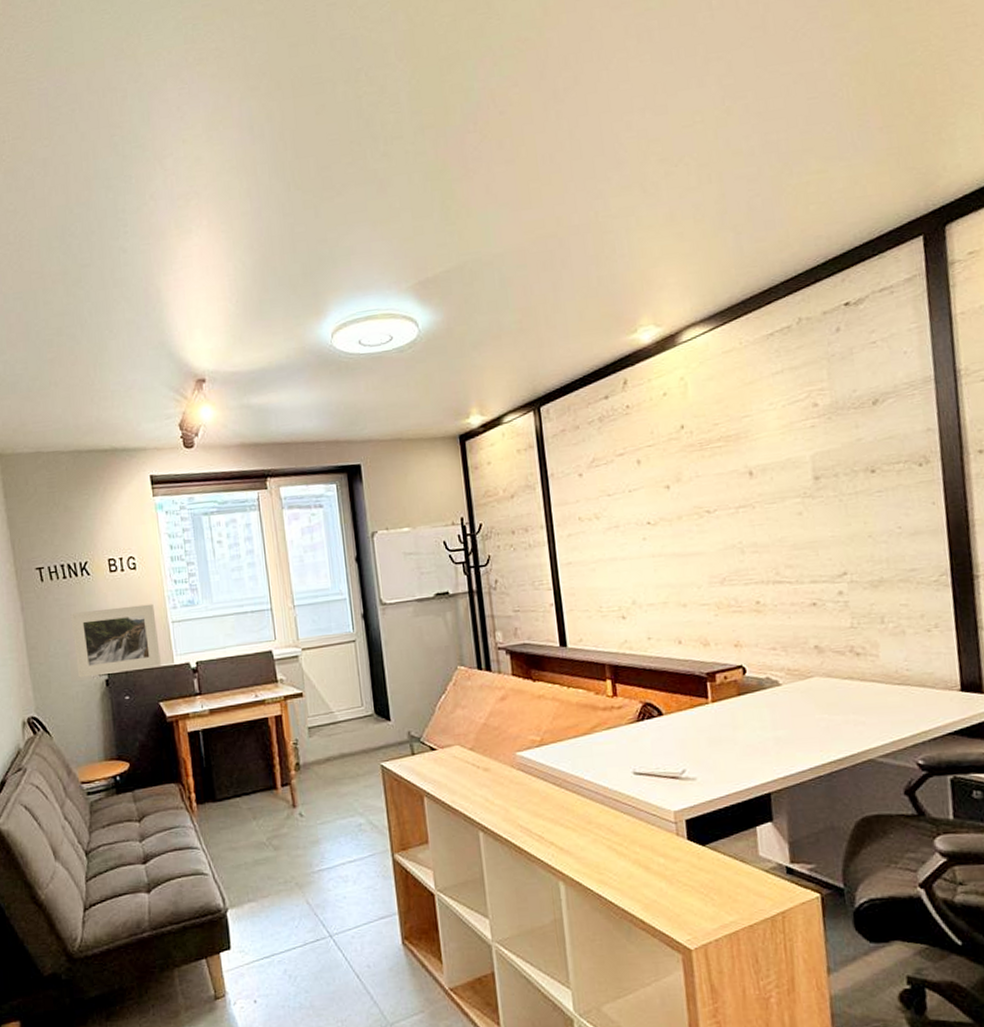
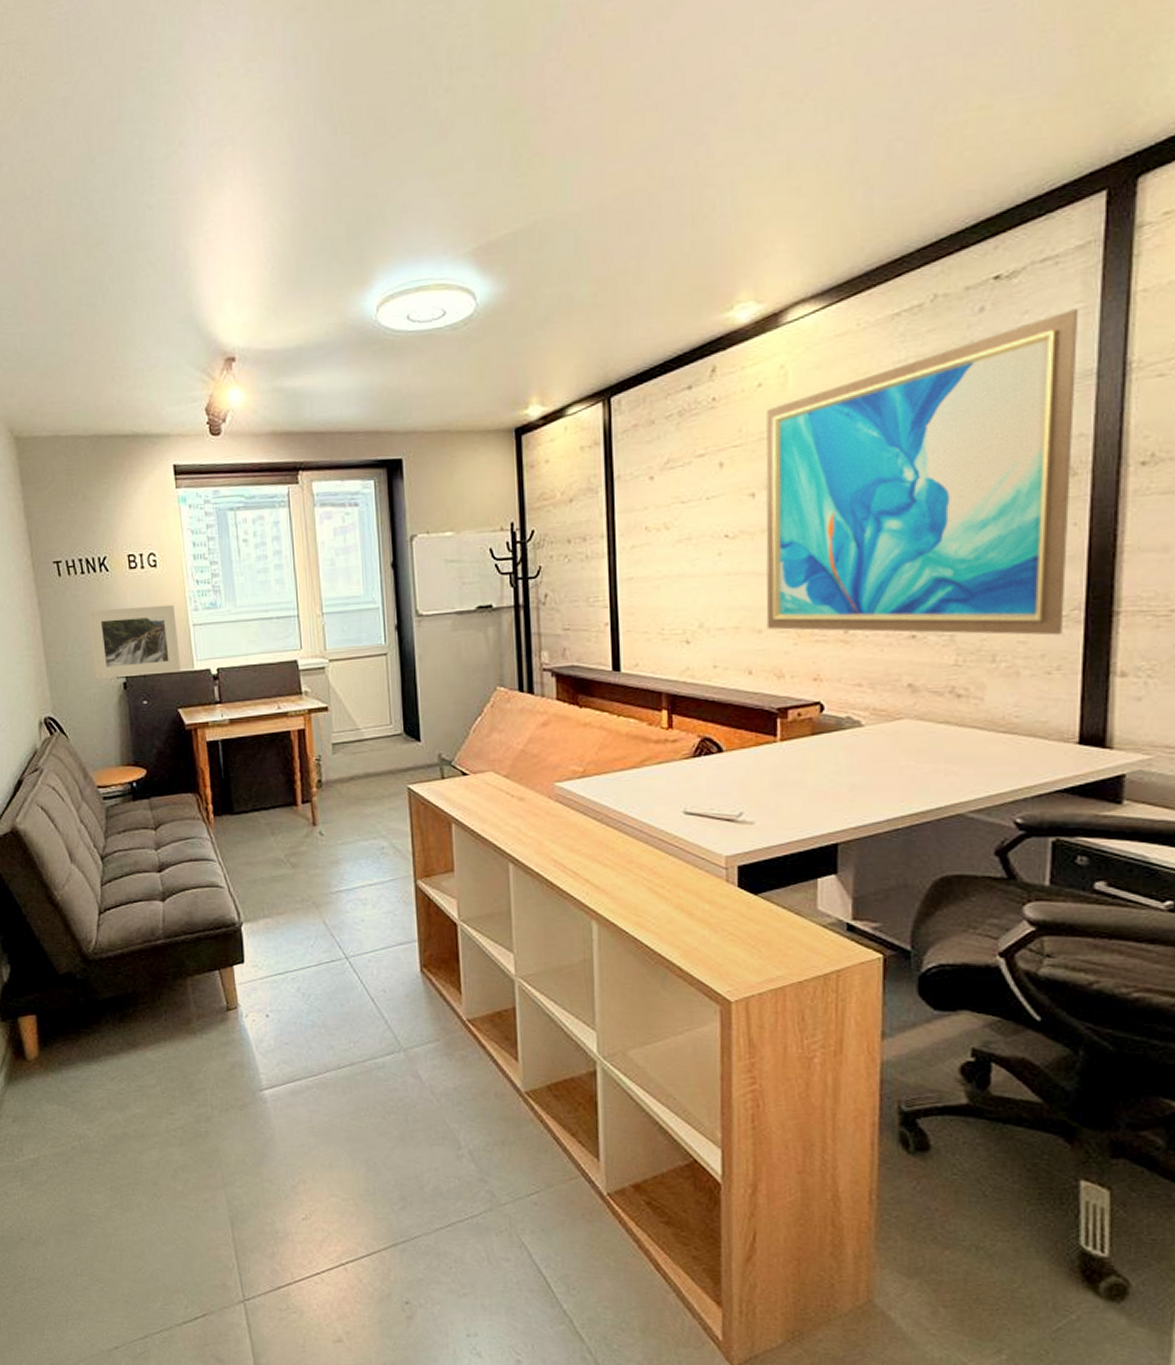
wall art: none [672,328,936,604] -> present [766,309,1079,636]

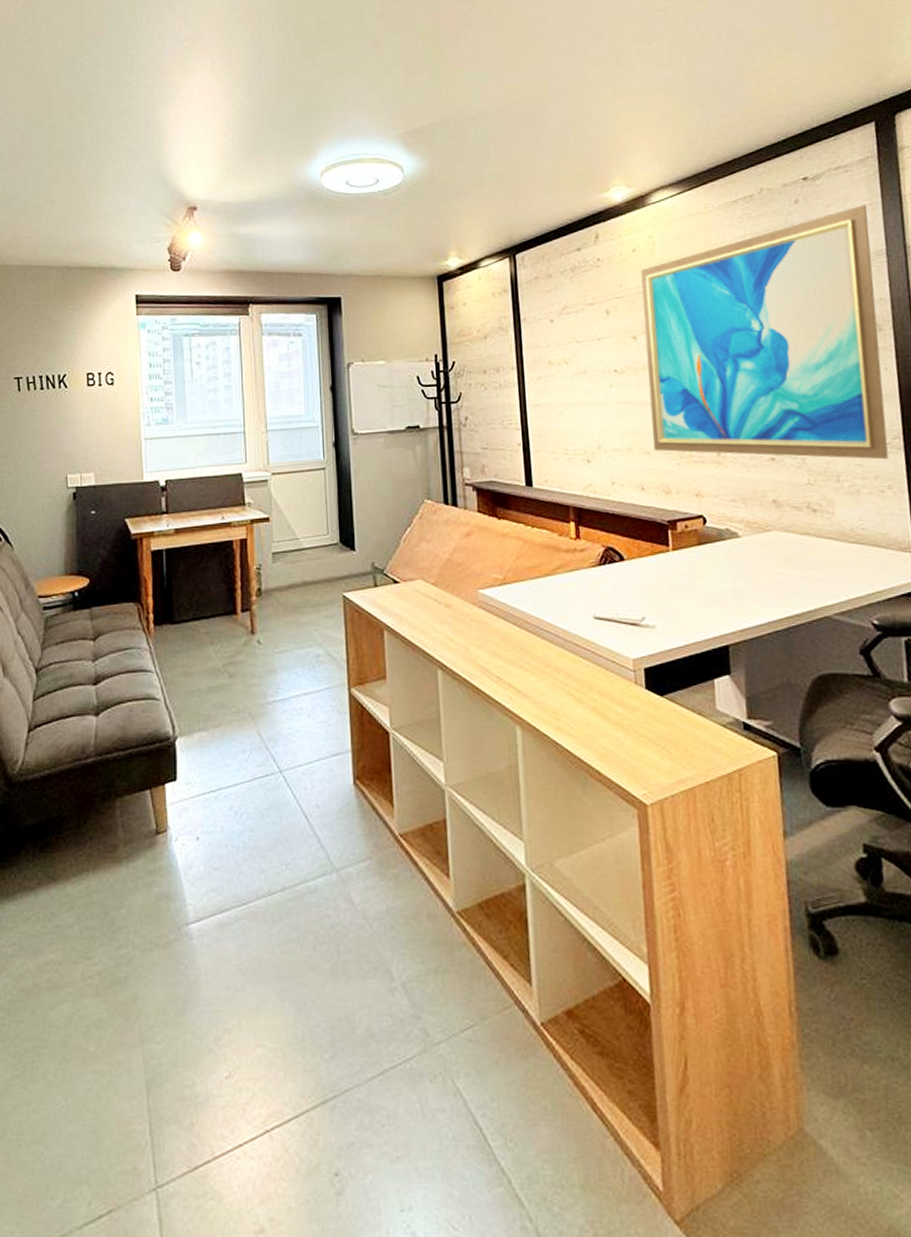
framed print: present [88,604,181,679] -> none [44,419,130,489]

